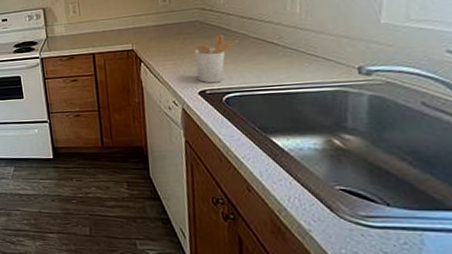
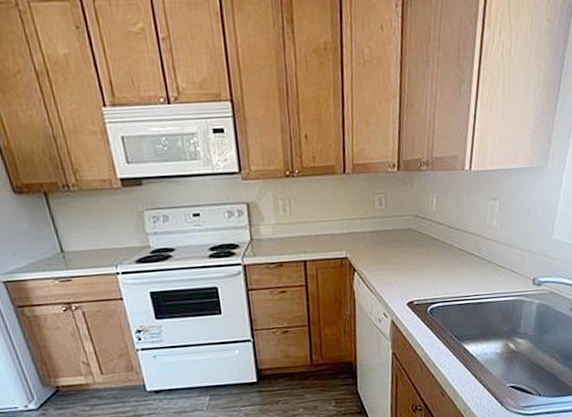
utensil holder: present [194,34,239,84] -> none [406,243,445,294]

